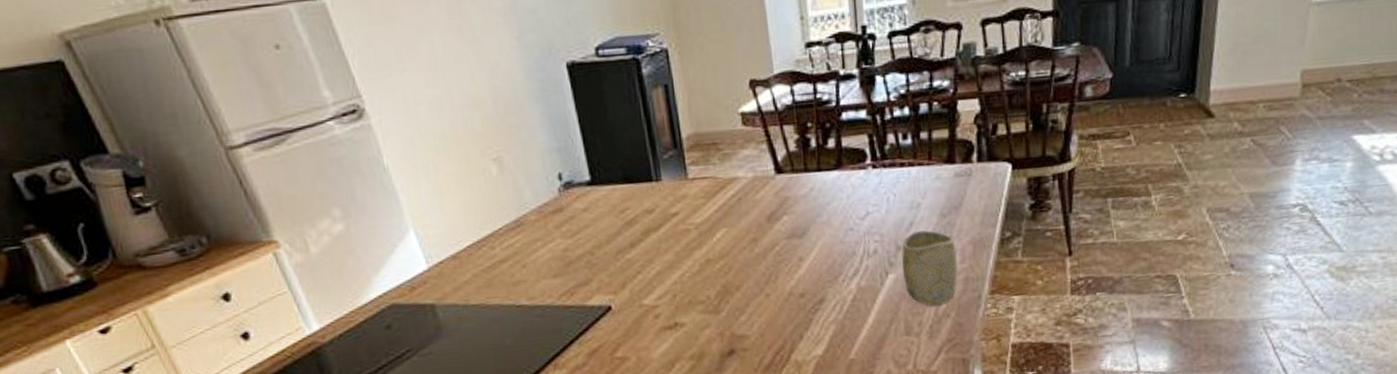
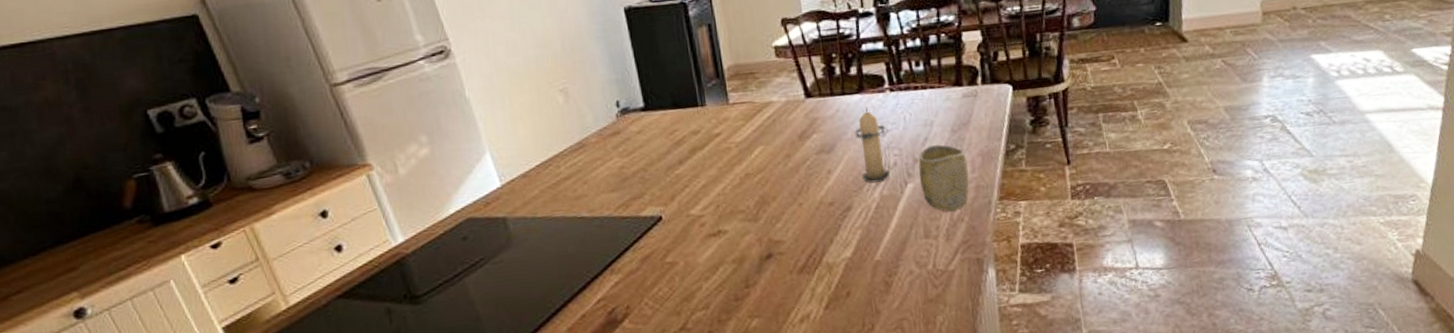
candle: none [829,186,870,272] -> present [853,107,891,183]

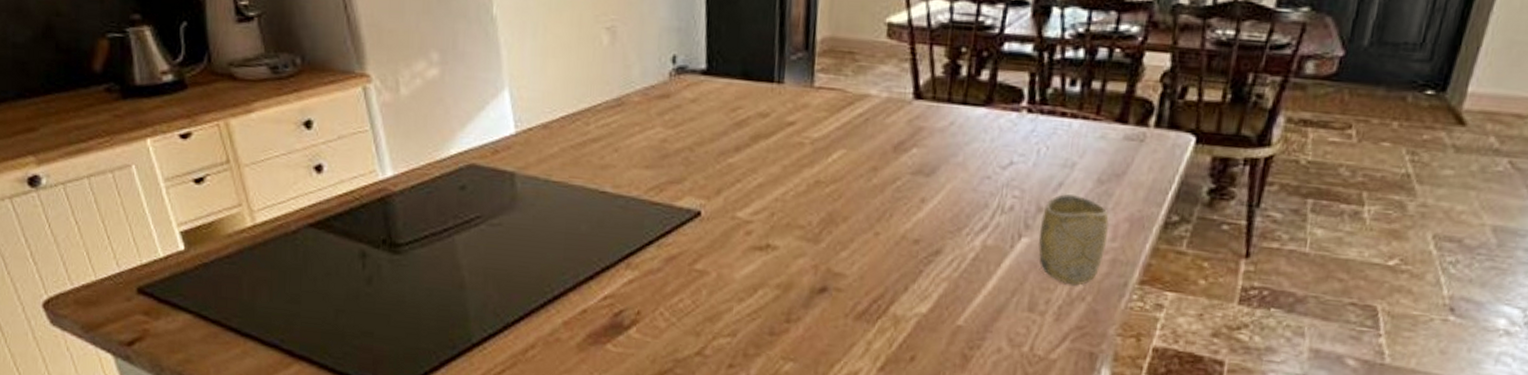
candle: present [853,107,891,183] -> none [963,126,1010,227]

